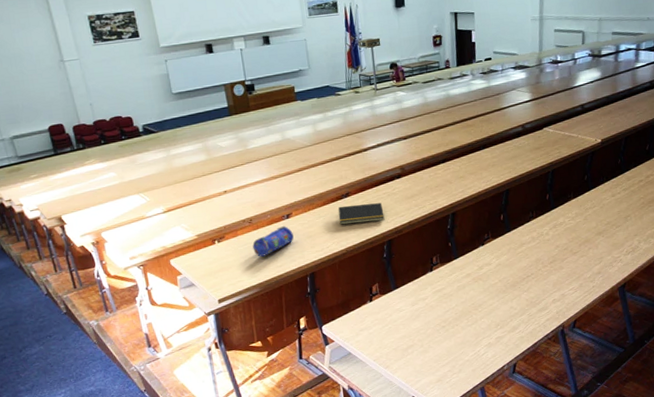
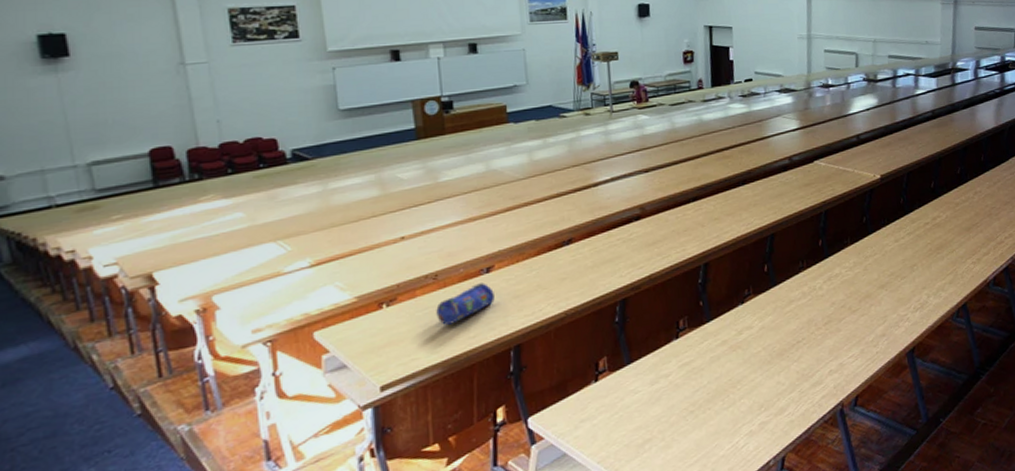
notepad: present [338,203,385,225] -> none [556,251,618,281]

